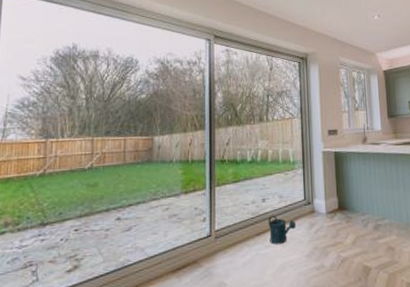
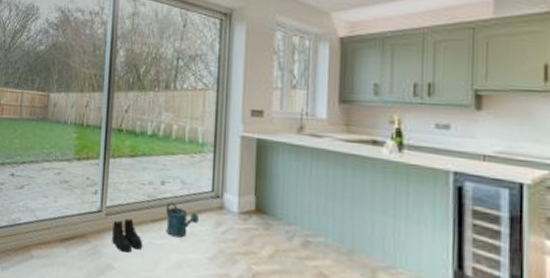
boots: none [222,237,251,268] -> present [112,218,143,253]

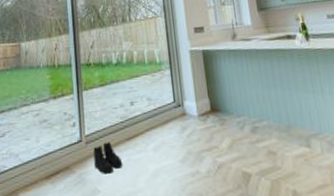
watering can: present [165,201,200,238] -> none [137,118,168,150]

